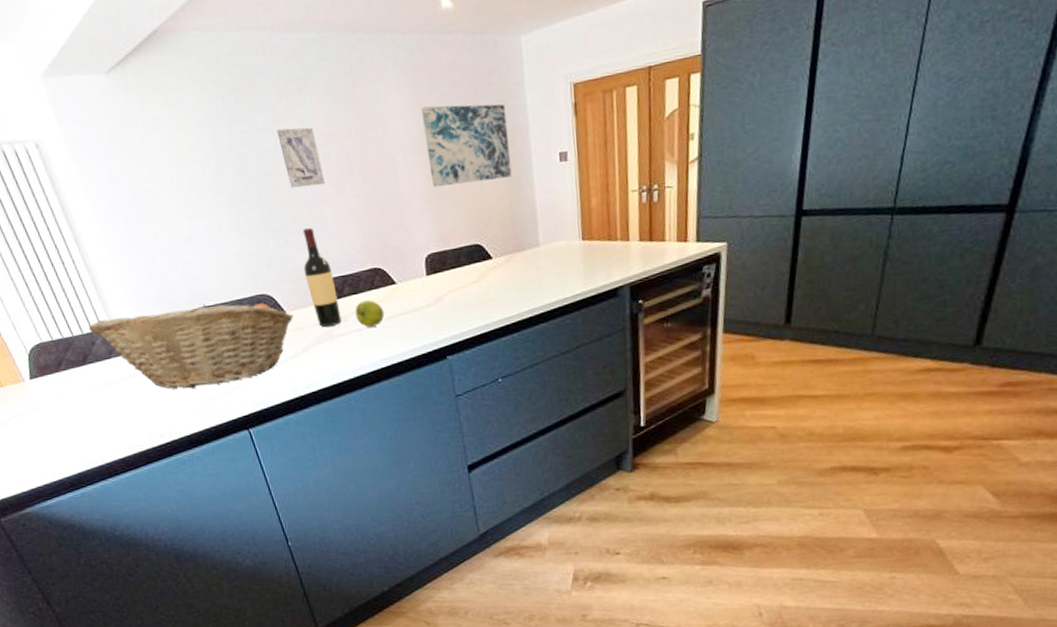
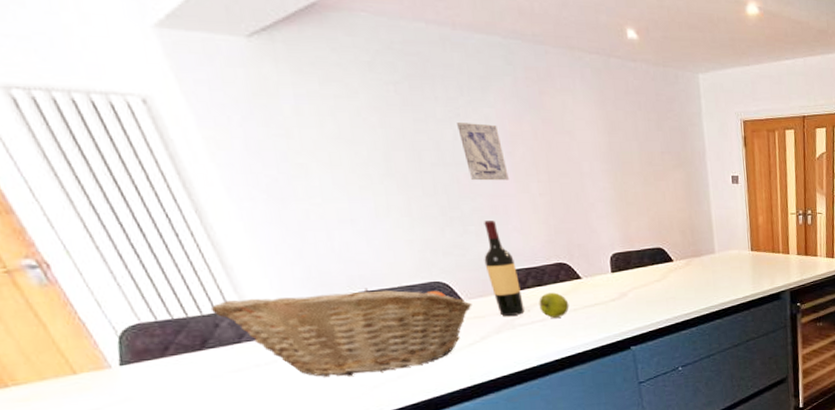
wall art: present [420,104,512,188] -> none [607,121,691,194]

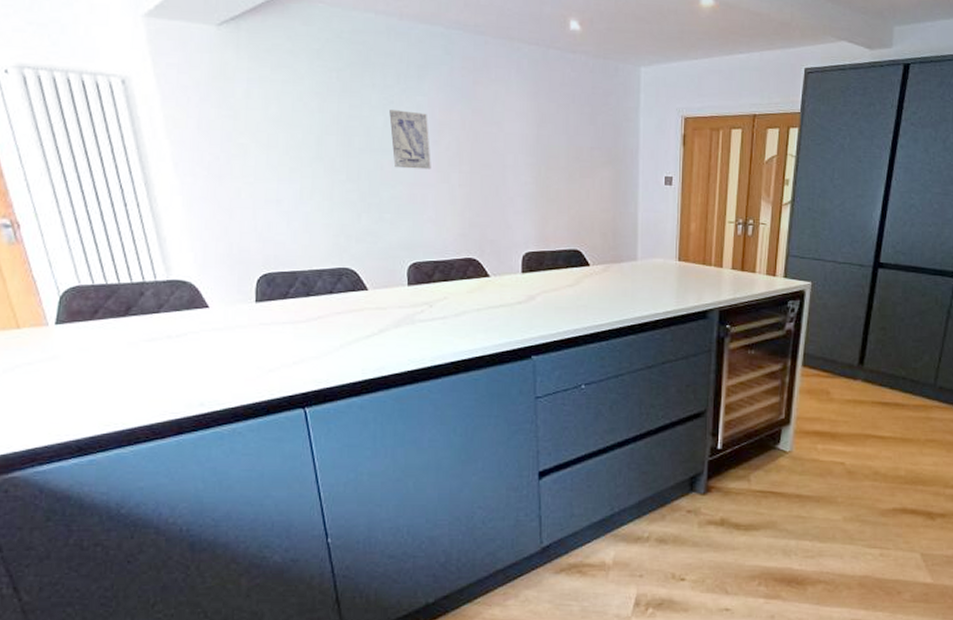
fruit basket: present [210,288,472,377] -> none [139,269,376,357]
wine bottle: present [484,221,525,316] -> none [394,209,427,310]
apple: present [539,292,570,318] -> none [442,289,473,316]

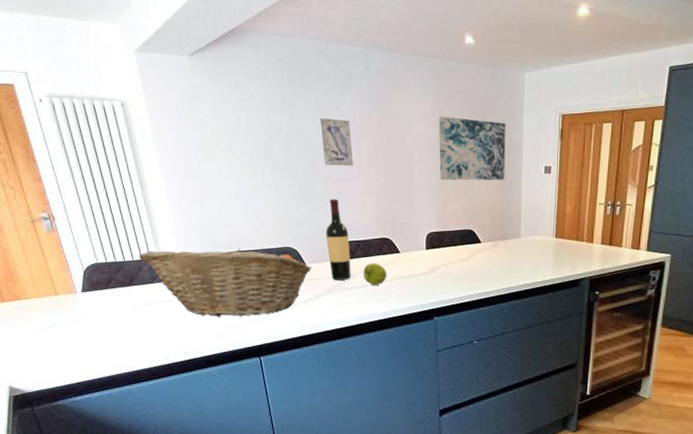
fruit basket: none [139,269,376,357] -> present [139,248,312,317]
wine bottle: none [394,209,427,310] -> present [326,199,351,280]
apple: none [442,289,473,316] -> present [363,263,387,285]
wall art: none [537,113,619,192] -> present [438,116,506,181]

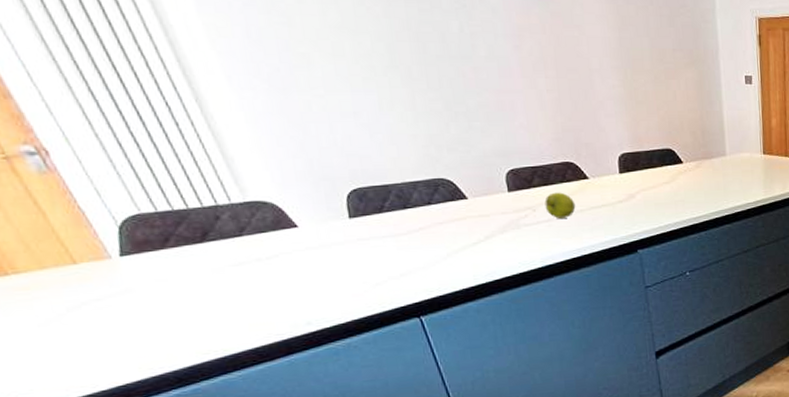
fruit basket: present [139,248,312,317] -> none [211,183,477,273]
wall art: present [320,118,353,166] -> none [463,14,516,75]
wine bottle: present [326,199,351,280] -> none [489,117,530,215]
wall art: present [438,116,506,181] -> none [617,15,703,93]

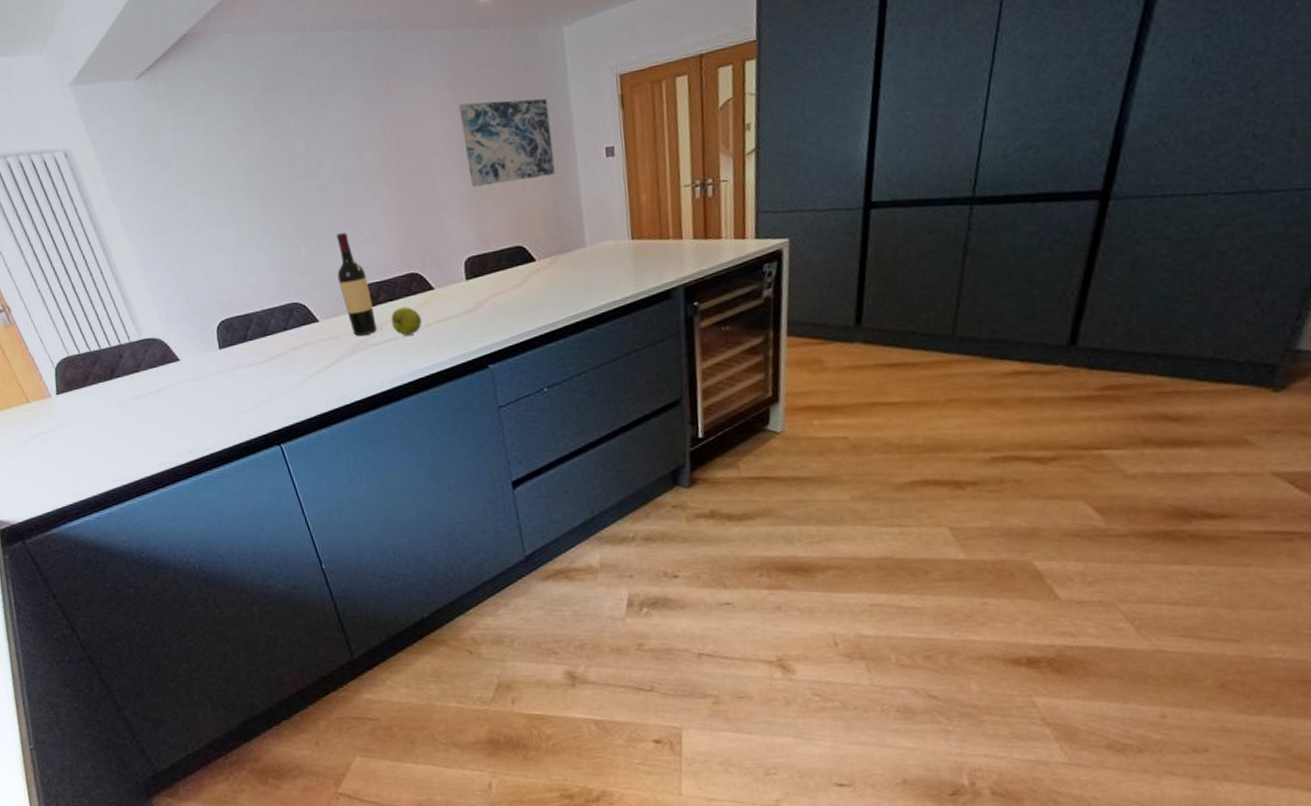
wine bottle: none [489,117,530,215] -> present [336,233,377,336]
wall art: none [617,15,703,93] -> present [458,99,555,188]

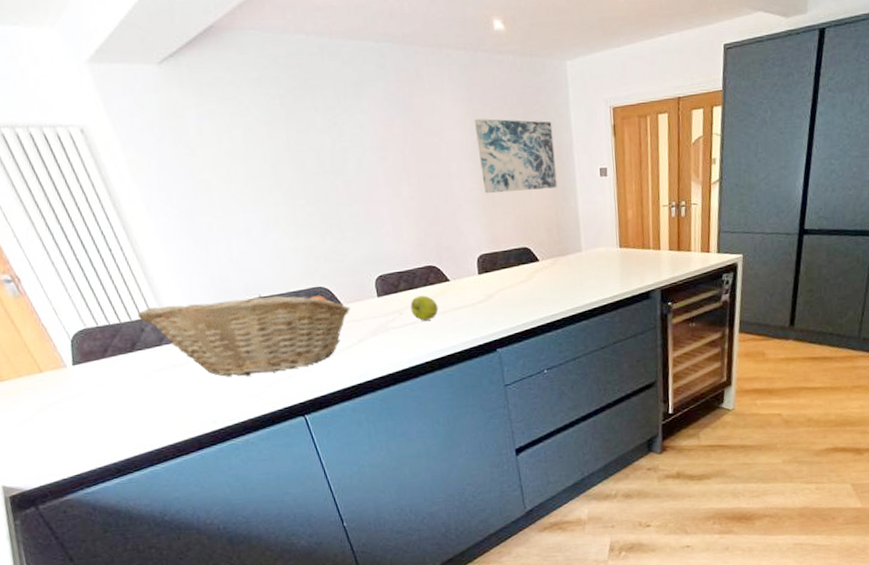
fruit basket: none [116,312,327,403] -> present [137,294,350,377]
wine bottle: present [336,233,377,336] -> none [360,226,397,319]

